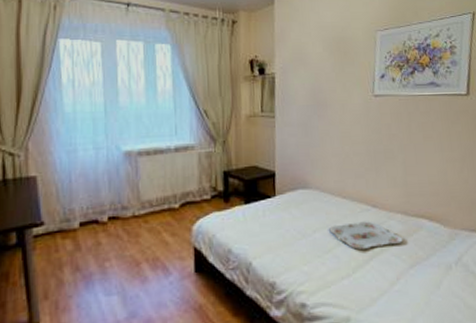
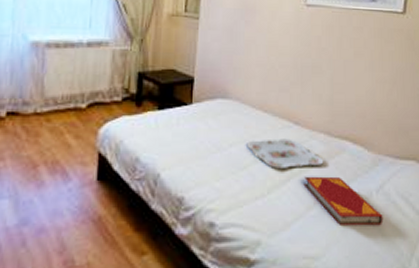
hardback book: none [385,253,465,298] -> present [303,176,384,226]

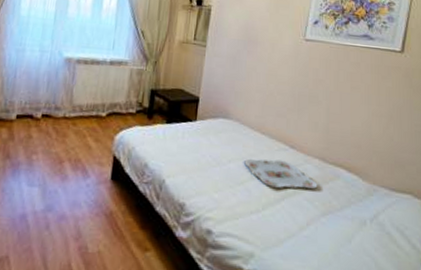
hardback book: present [303,176,384,226] -> none [297,197,377,255]

